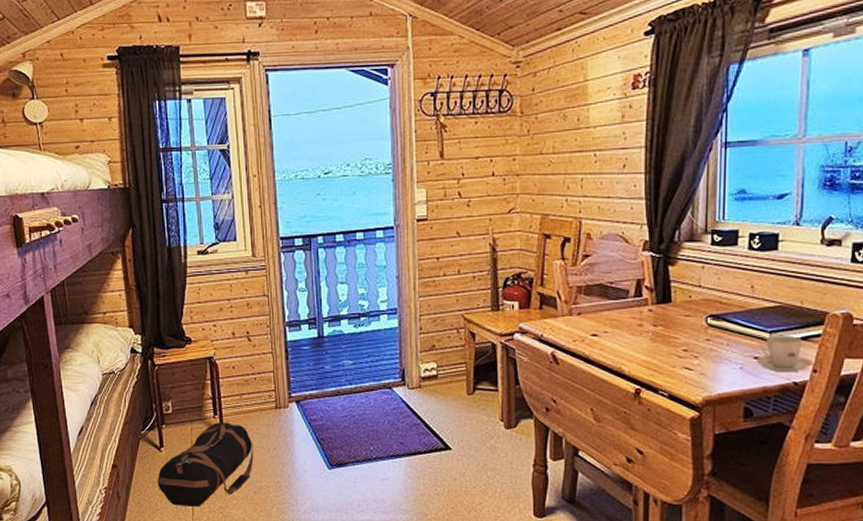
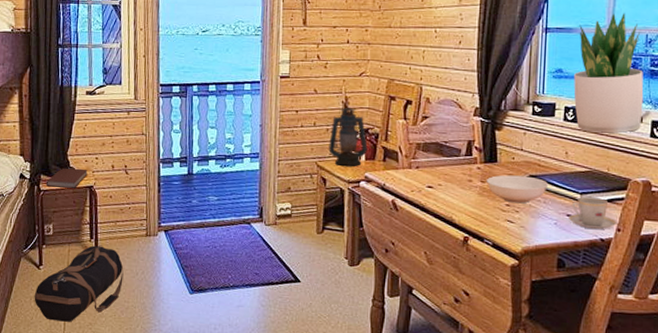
book: none [160,338,206,360] -> present [46,167,88,188]
lantern: none [476,249,521,318] -> present [328,107,368,167]
bowl: none [659,316,733,348] -> present [486,175,549,204]
planter: none [759,117,843,261] -> present [573,12,644,134]

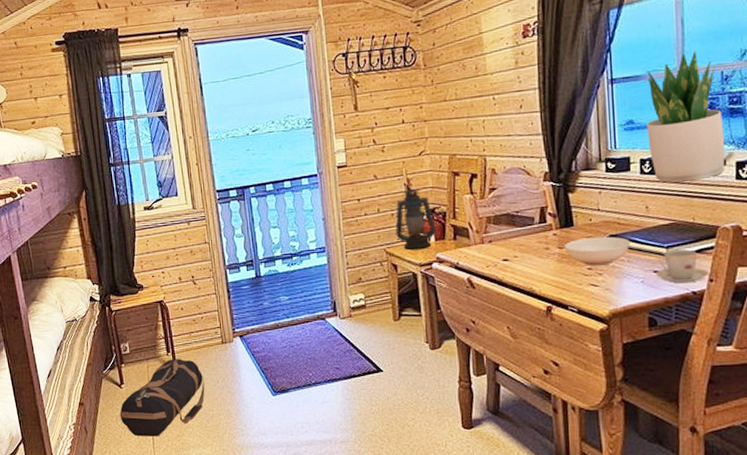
book: present [46,167,88,188] -> none [116,284,156,306]

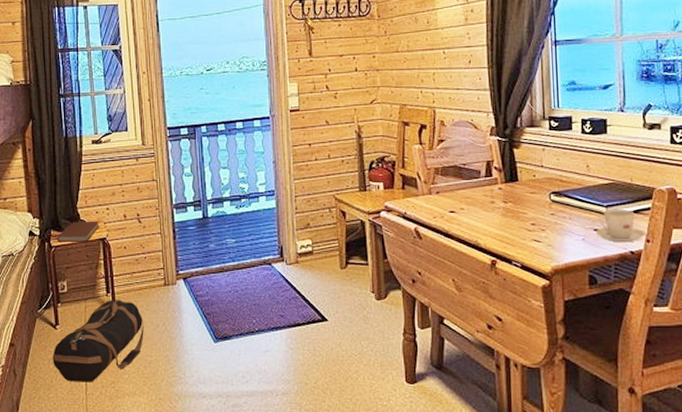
book: none [116,284,156,306] -> present [56,221,99,242]
lantern: present [395,188,436,251] -> none [345,136,385,198]
bowl: present [564,236,631,266] -> none [508,193,573,222]
planter: present [647,51,725,183] -> none [588,19,661,143]

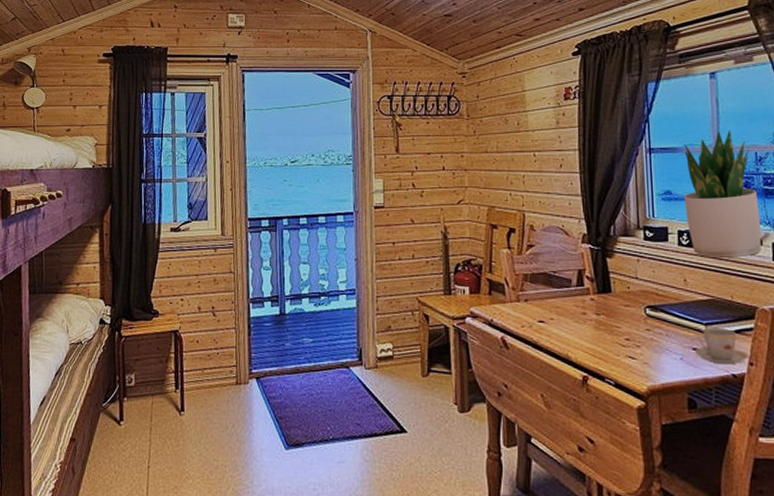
duffel bag: present [52,298,144,382] -> none [114,395,212,486]
book: present [56,221,99,242] -> none [127,311,172,333]
planter: none [588,19,661,143] -> present [684,130,762,258]

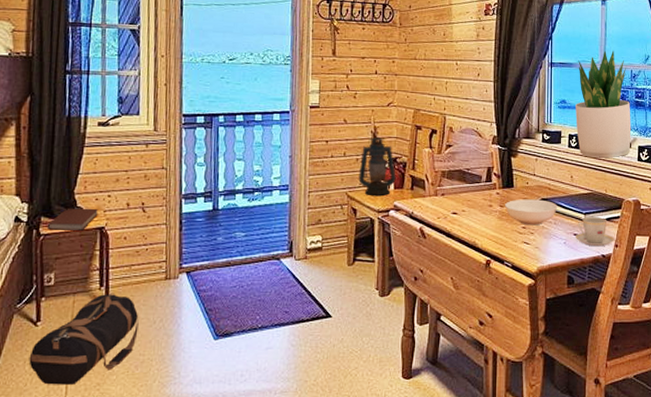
duffel bag: none [114,395,212,486] -> present [29,293,139,385]
book: none [127,311,172,333] -> present [47,207,98,230]
lantern: none [429,237,471,302] -> present [358,136,396,197]
bowl: none [601,306,670,337] -> present [504,199,558,226]

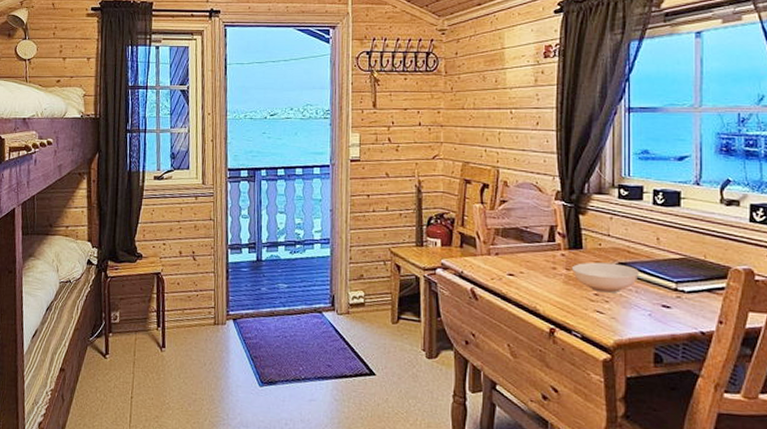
duffel bag: present [29,293,139,385] -> none [100,333,191,415]
book: present [47,207,98,230] -> none [113,253,155,275]
lantern: present [358,136,396,197] -> none [402,190,443,254]
teacup: present [574,216,615,247] -> none [663,285,719,322]
planter: present [575,50,631,158] -> none [662,90,740,218]

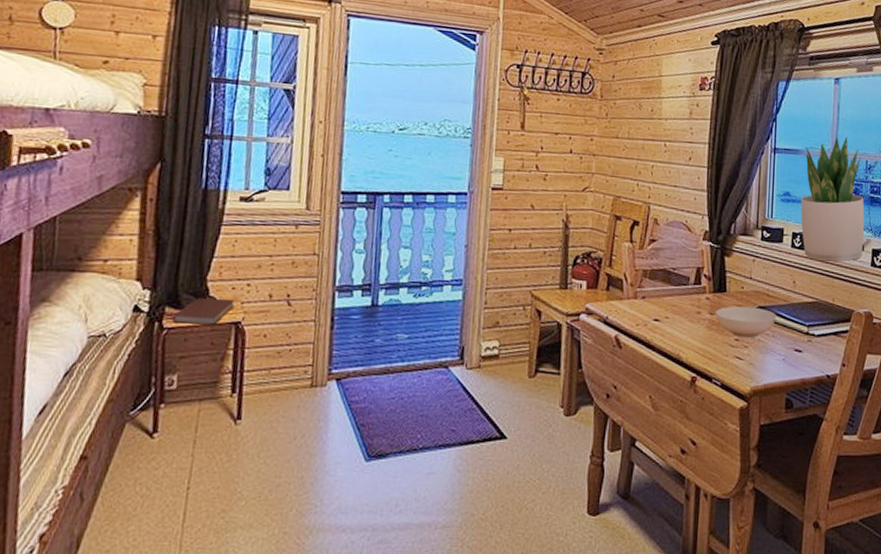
book: none [113,253,155,275] -> present [171,297,235,325]
planter: none [662,90,740,218] -> present [801,136,865,262]

